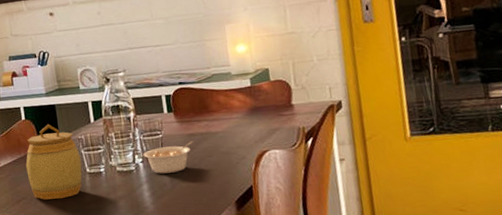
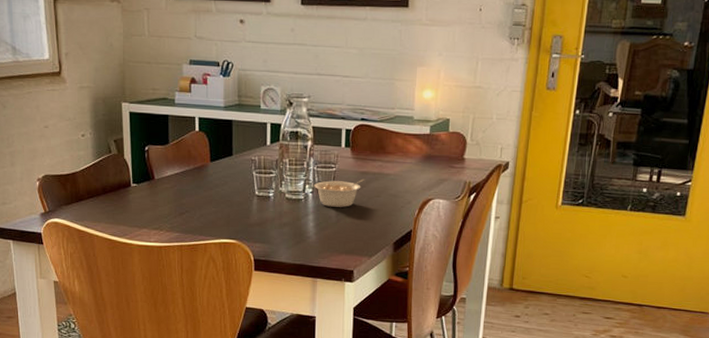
jar: present [26,124,82,200] -> none [193,139,251,217]

